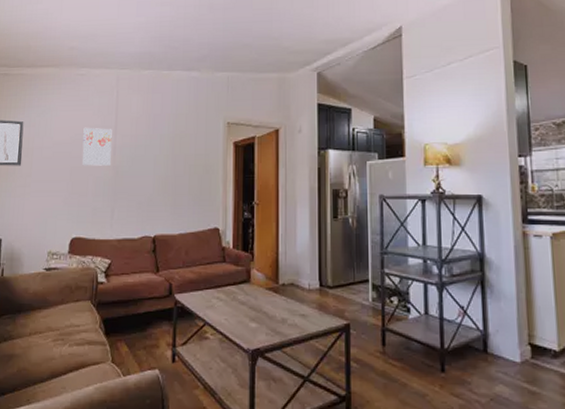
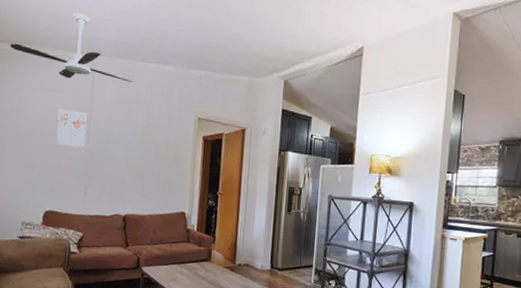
ceiling fan: none [36,29,158,96] -> present [10,13,133,82]

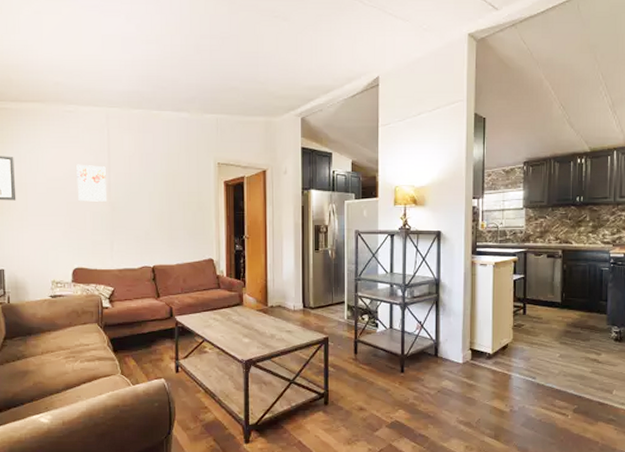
ceiling fan: present [10,13,133,82] -> none [21,66,149,133]

